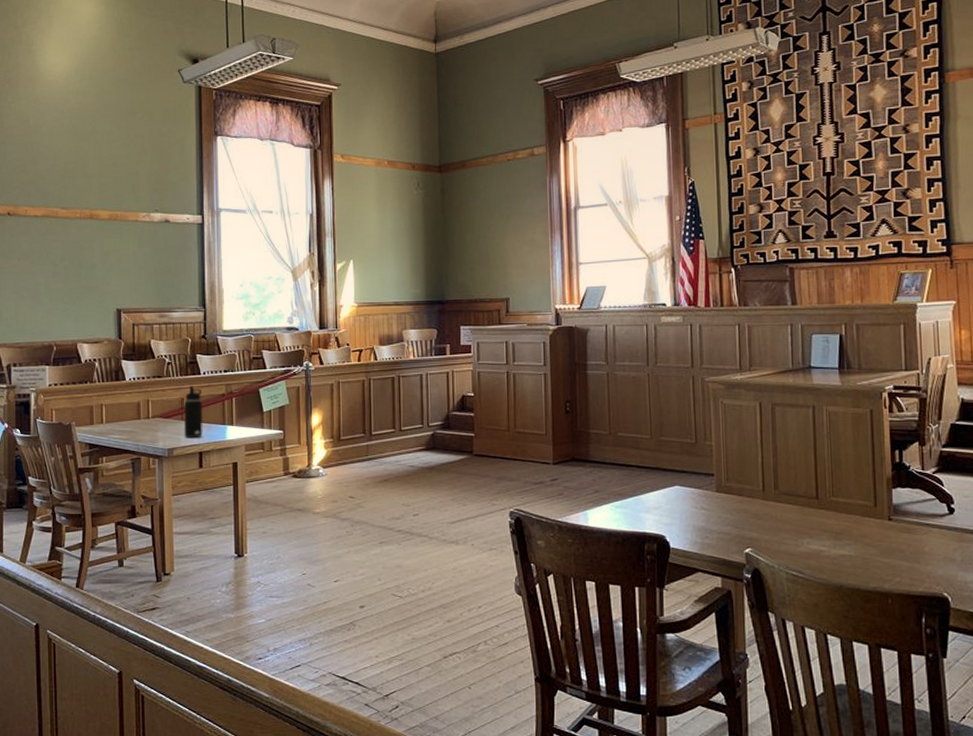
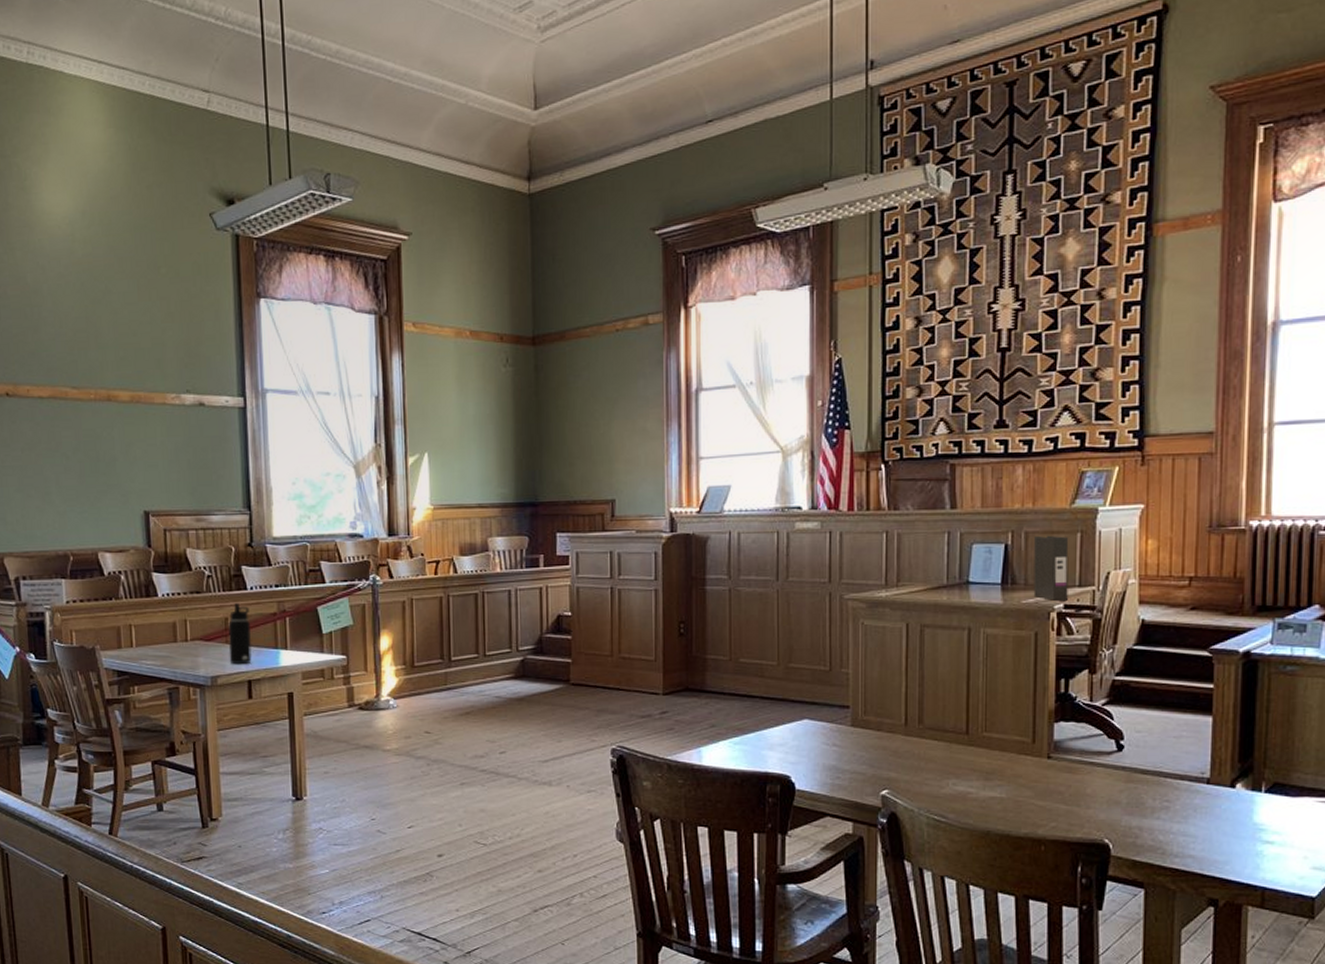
binder: none [864,327,896,384] -> present [1033,535,1069,602]

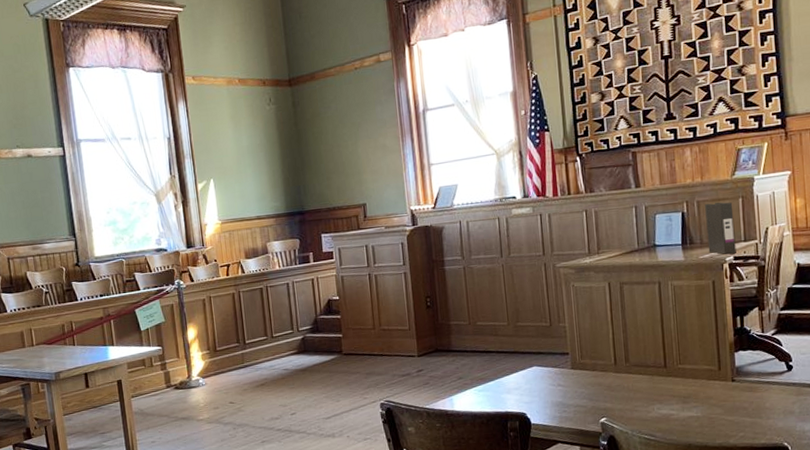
water bottle: present [228,602,252,665] -> none [65,311,86,362]

